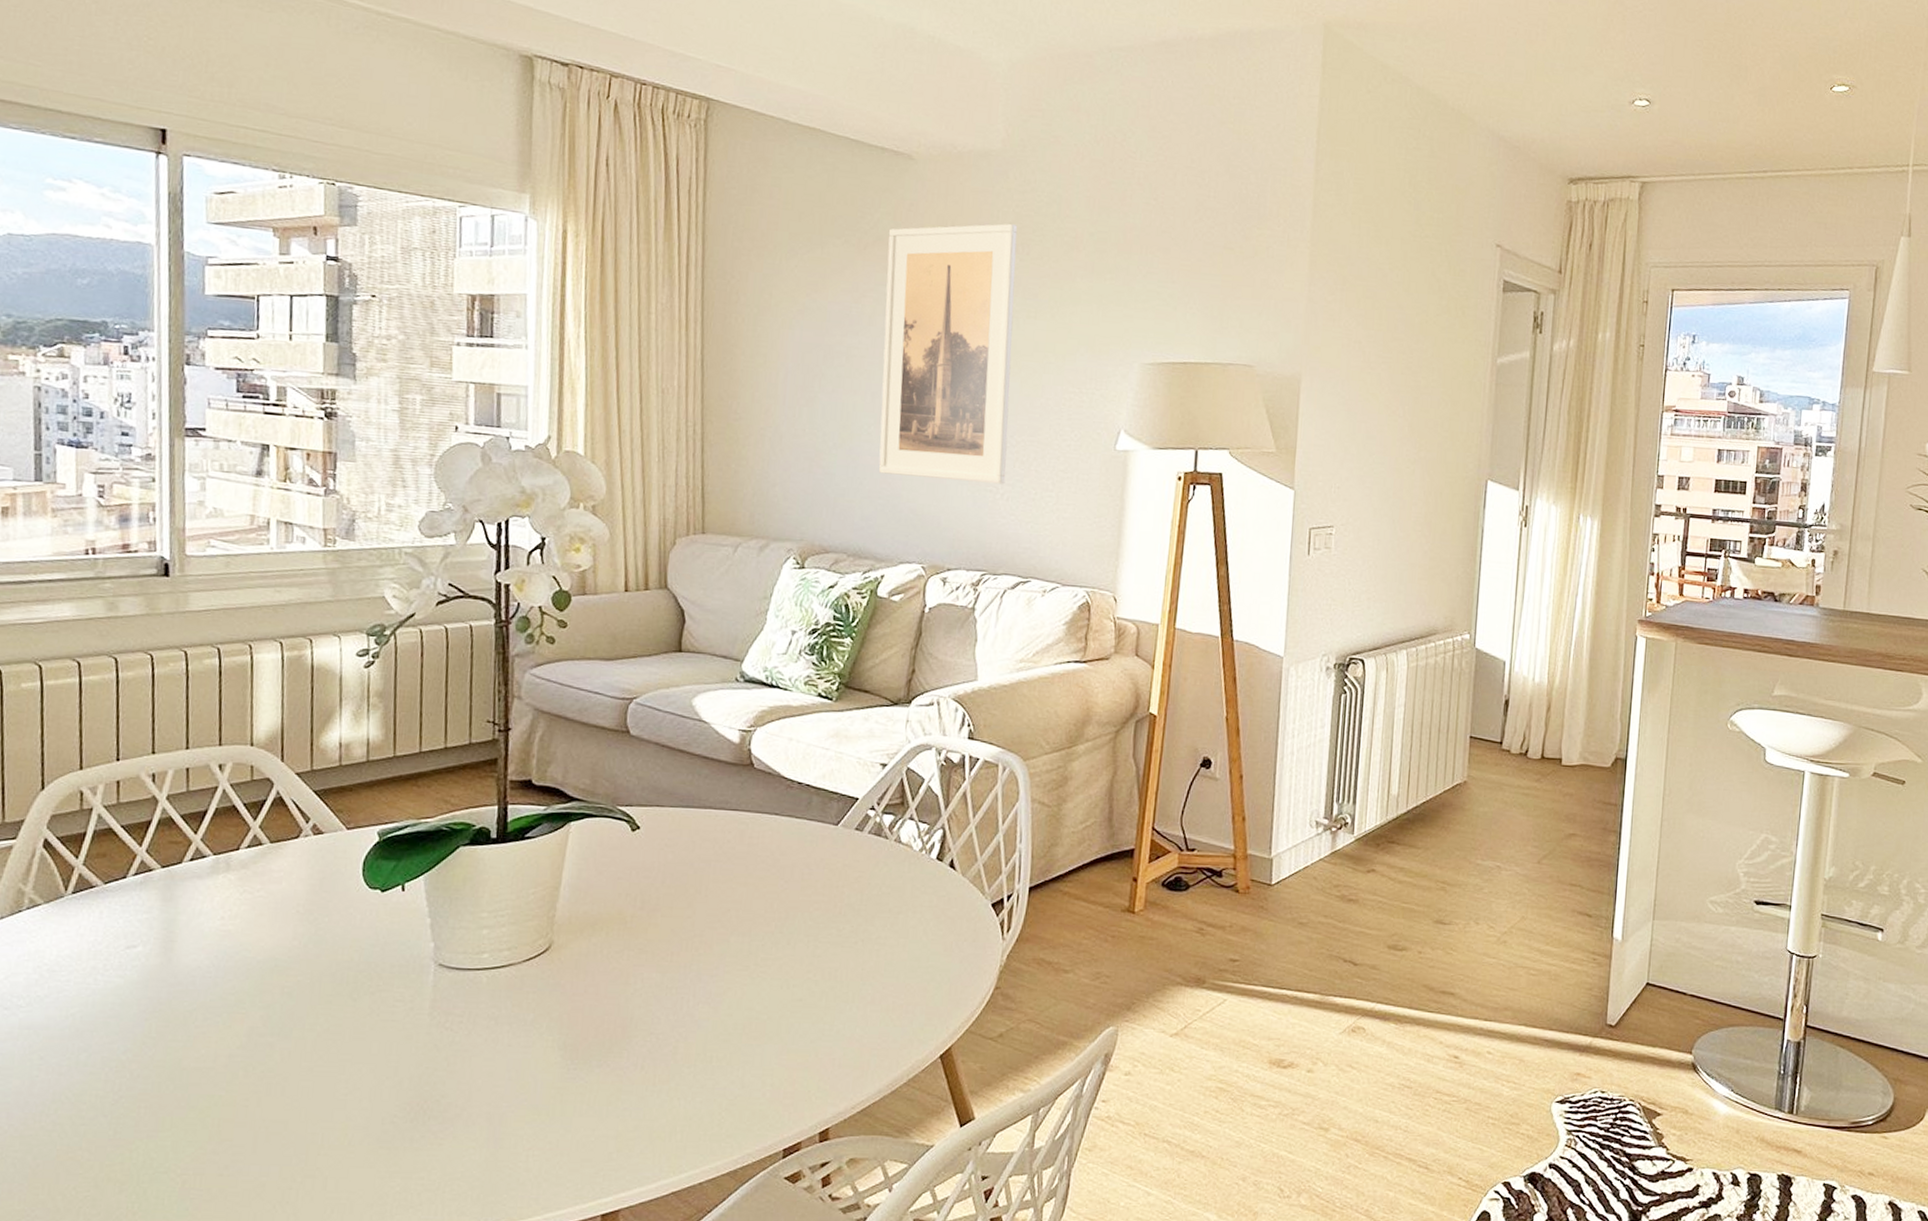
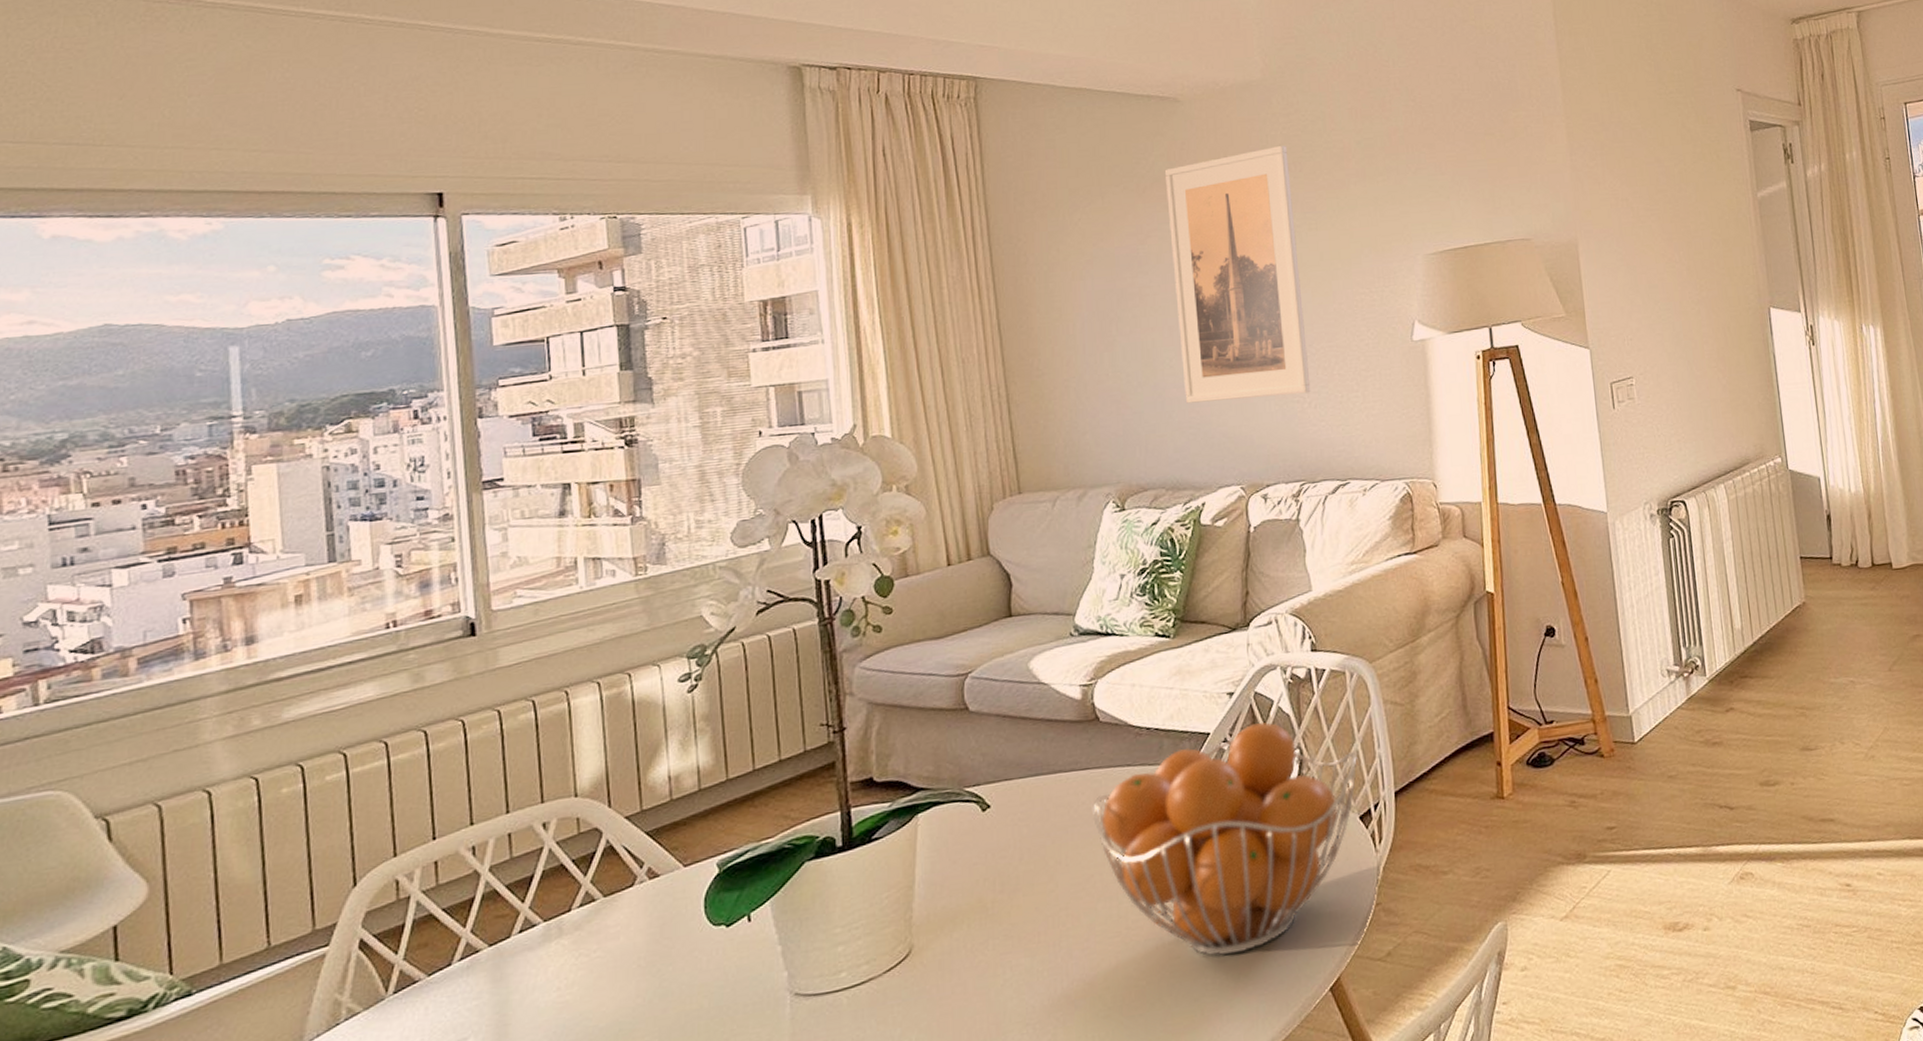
fruit basket: none [736,798,998,1007] -> present [1093,722,1357,956]

